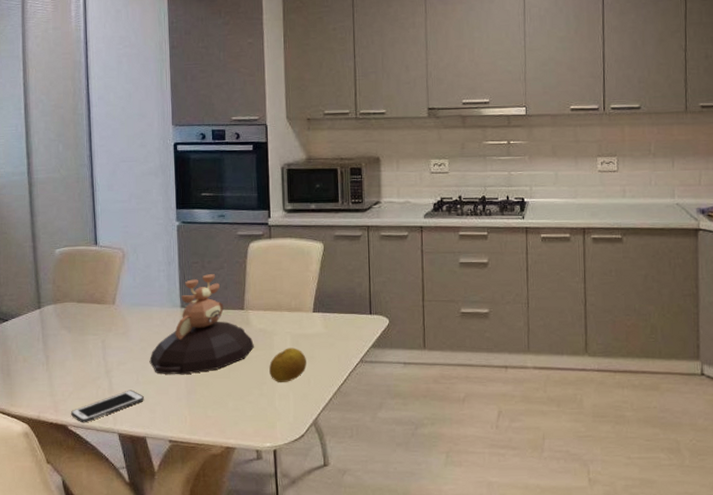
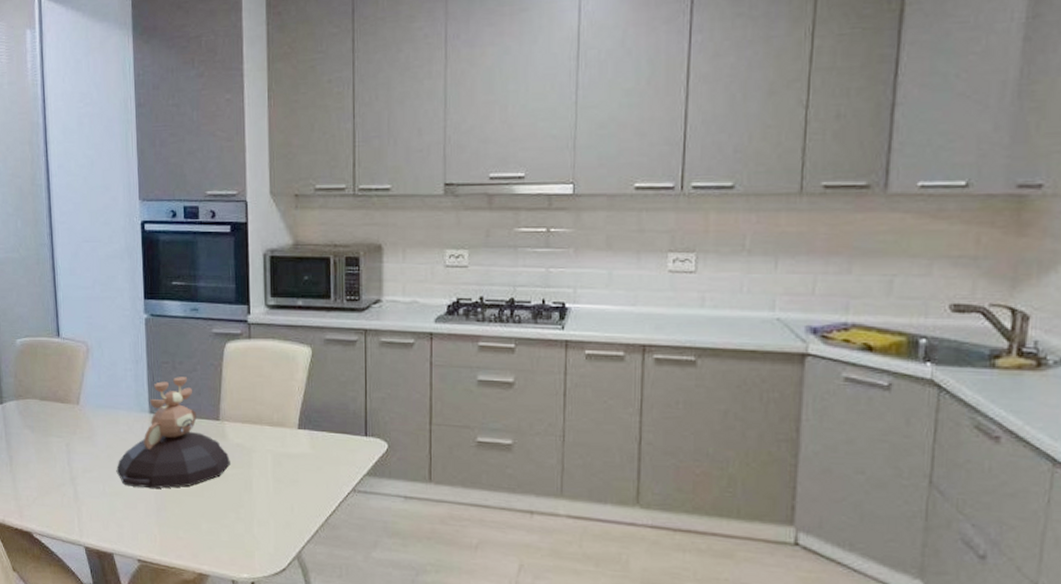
cell phone: present [70,390,145,423] -> none [35,500,112,532]
fruit: present [269,348,307,382] -> none [247,468,290,507]

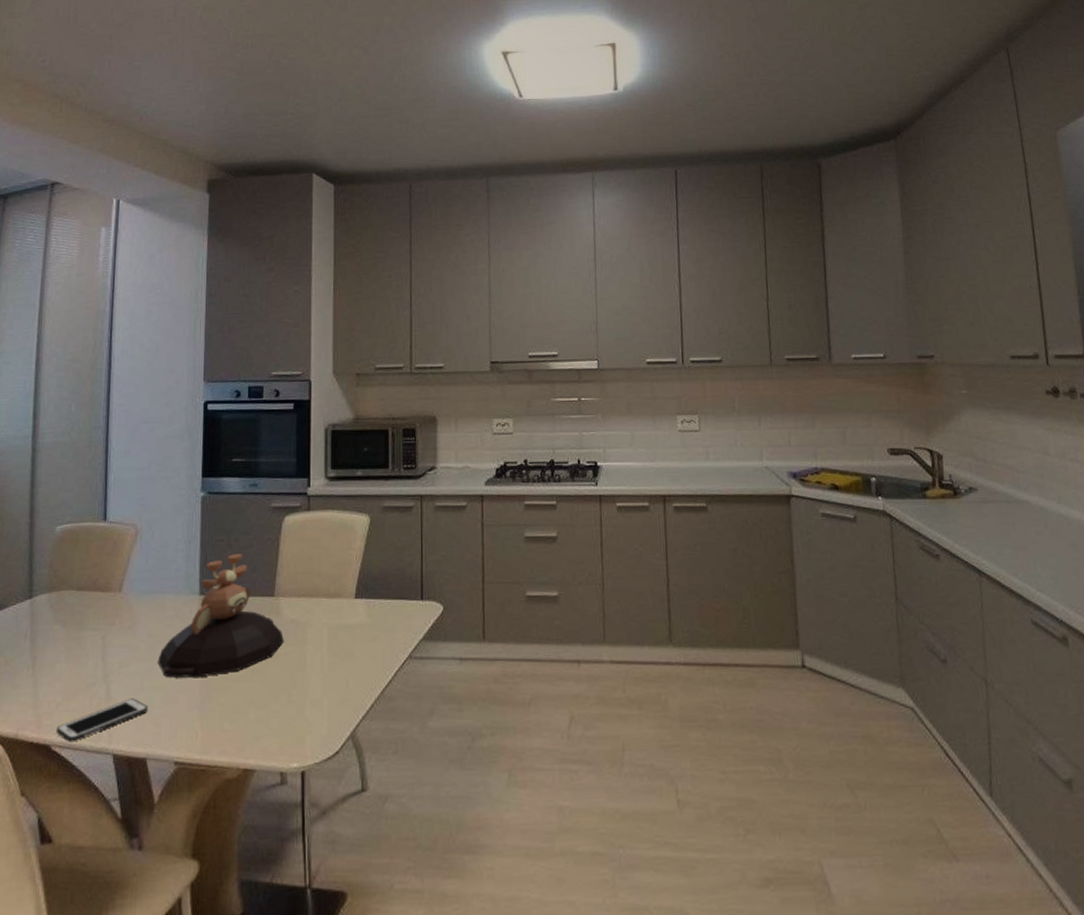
cell phone: none [35,500,112,532] -> present [55,698,149,742]

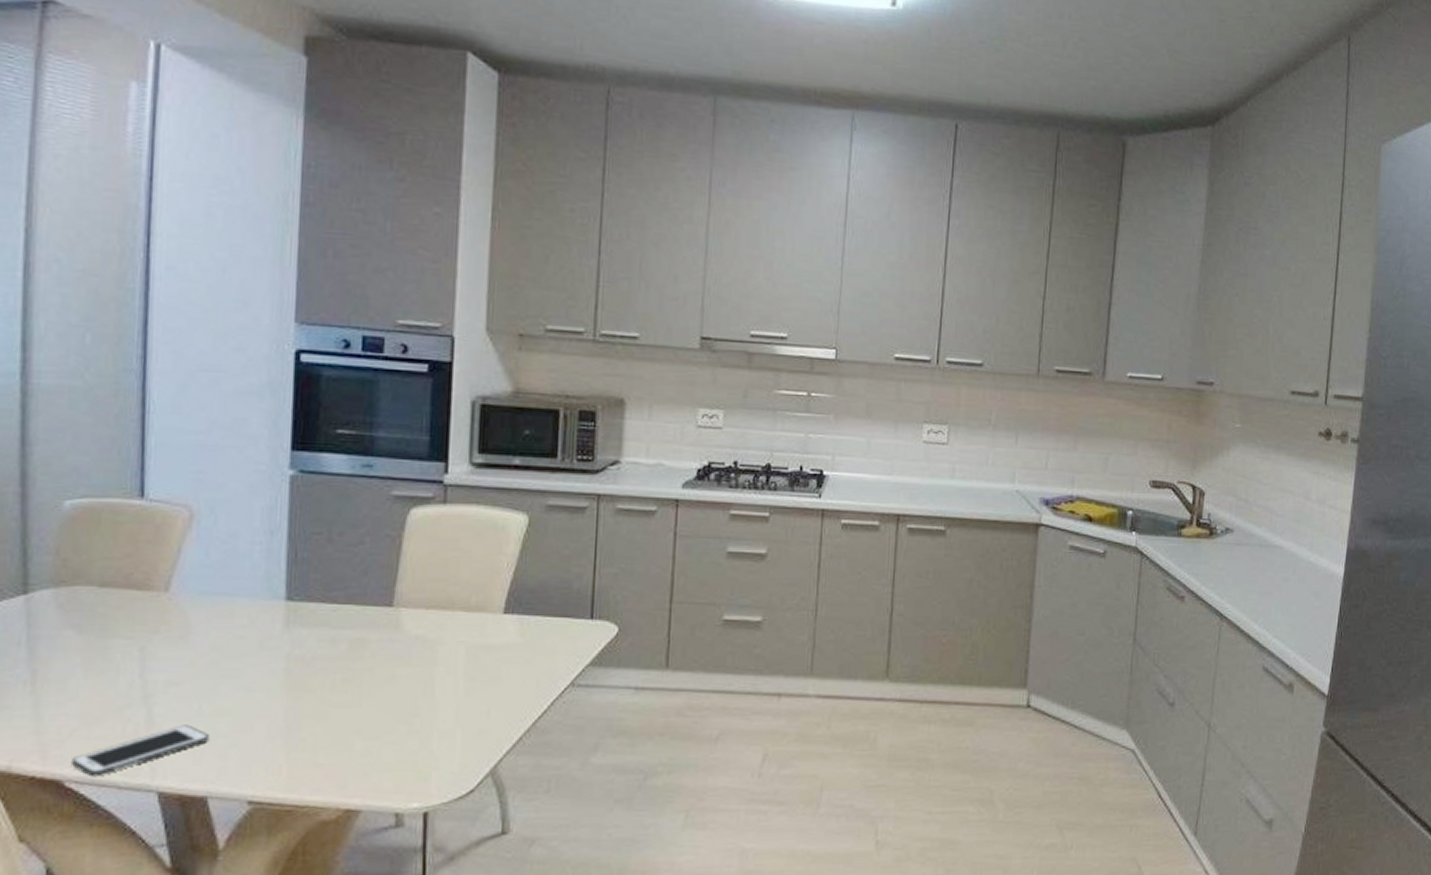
decorative bowl: present [157,554,284,678] -> none [223,551,405,702]

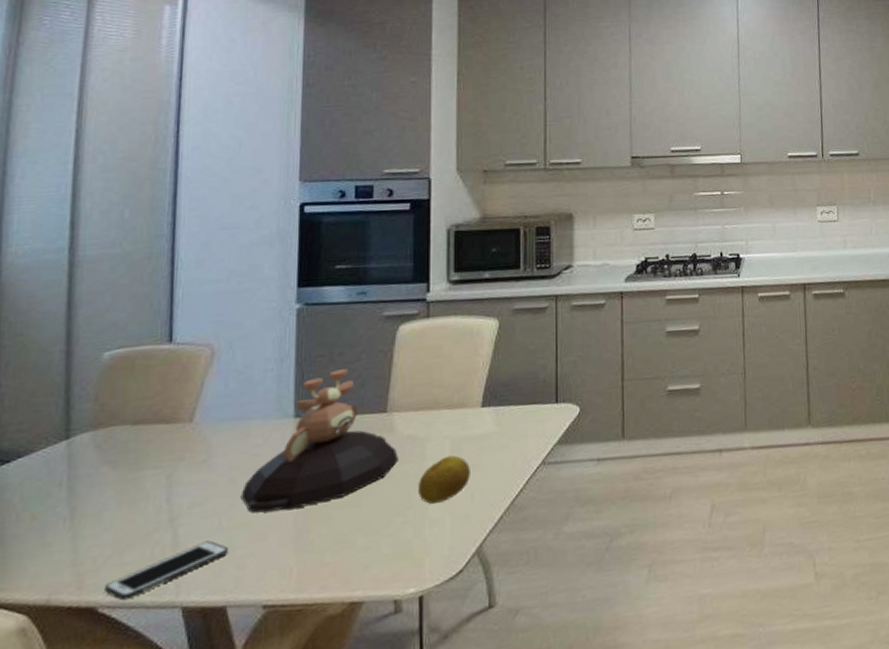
decorative bowl: none [223,551,405,702] -> present [240,369,398,513]
fruit: none [426,664,487,714] -> present [418,455,470,504]

